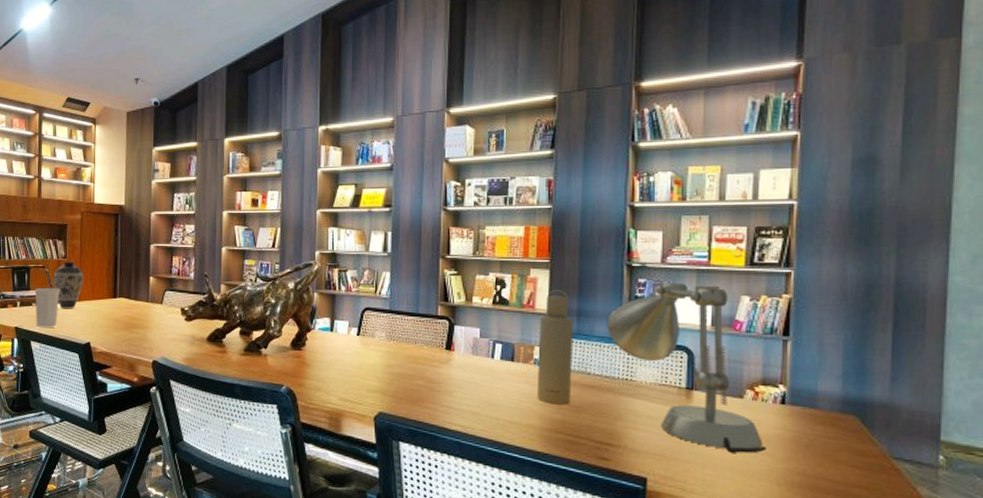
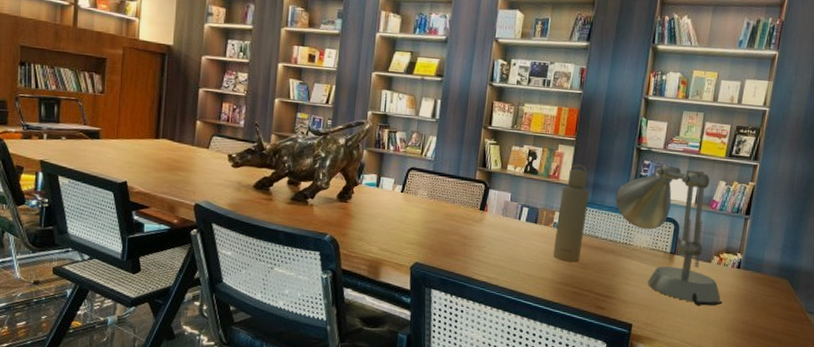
cup: present [34,288,60,328] -> none [65,121,95,164]
decorative vase: present [53,261,83,309] -> none [87,96,123,147]

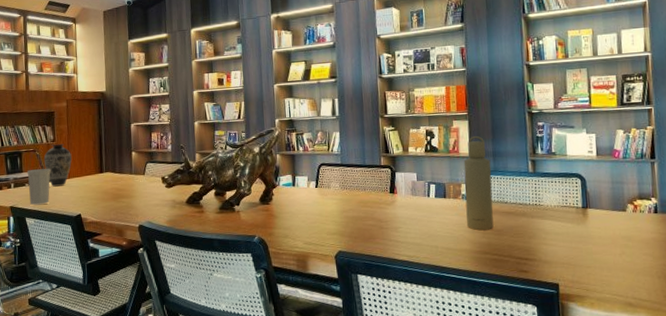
cup: none [65,121,95,164] -> present [27,168,51,206]
decorative vase: none [87,96,123,147] -> present [43,143,72,187]
desk lamp: present [615,165,723,306] -> none [517,123,647,256]

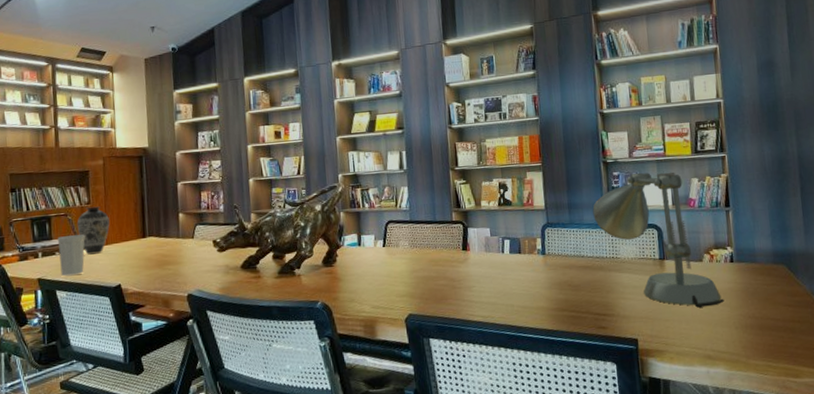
bottle: present [463,135,494,231] -> none [538,187,571,287]
desk lamp: none [517,123,647,256] -> present [592,172,724,308]

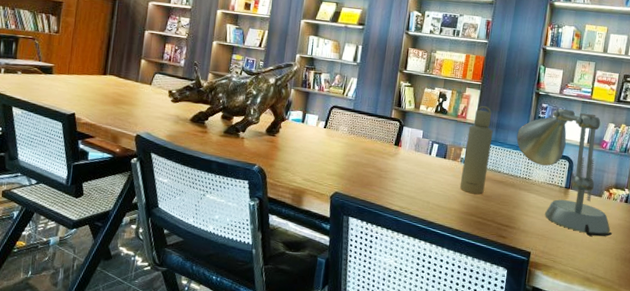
cup: present [57,234,85,277] -> none [20,58,49,97]
decorative vase: present [77,206,110,255] -> none [42,36,75,81]
bottle: none [538,187,571,287] -> present [459,105,493,195]

